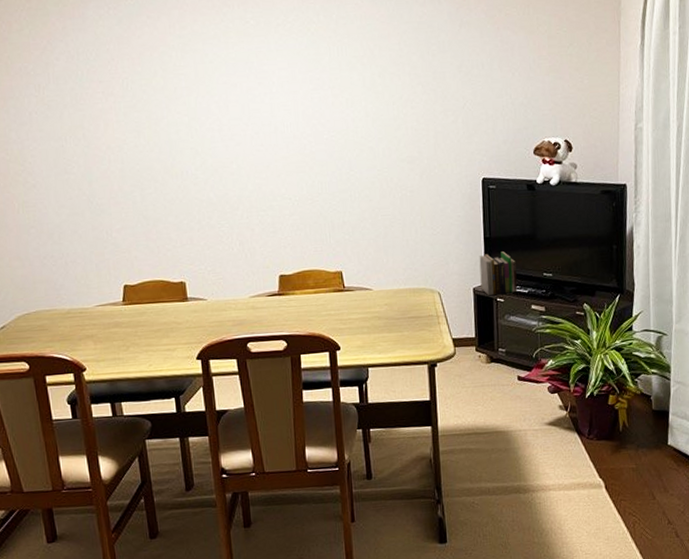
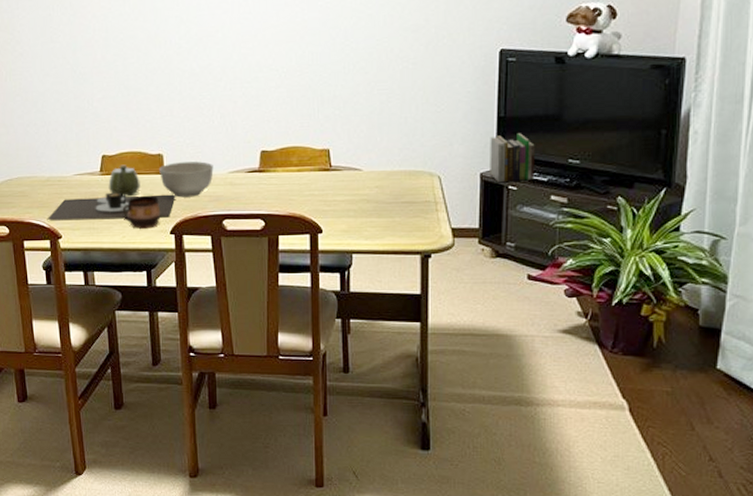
place setting: none [69,321,201,354] -> present [47,192,176,221]
teapot: none [131,293,165,324] -> present [108,164,141,196]
cup: none [147,323,186,356] -> present [122,196,160,229]
bowl: none [182,287,236,324] -> present [159,161,214,198]

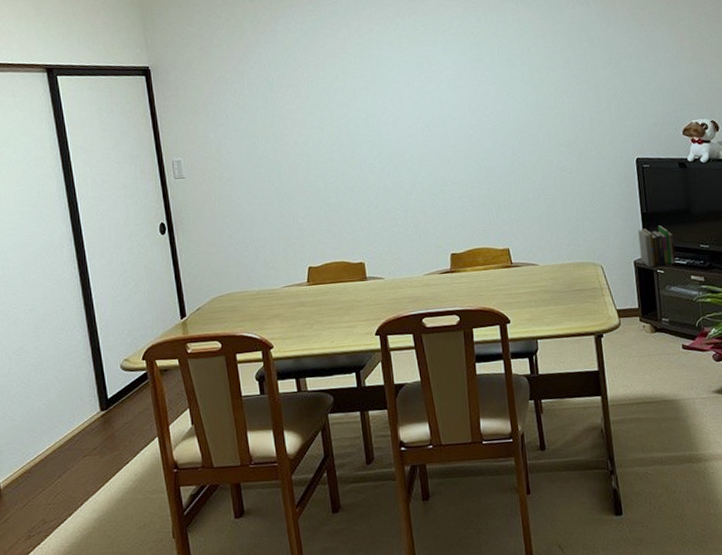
place setting: present [47,192,176,221] -> none [258,299,379,333]
teapot: present [108,164,141,196] -> none [315,274,346,303]
cup: present [122,196,160,229] -> none [329,301,365,332]
bowl: present [159,161,214,198] -> none [362,266,411,301]

